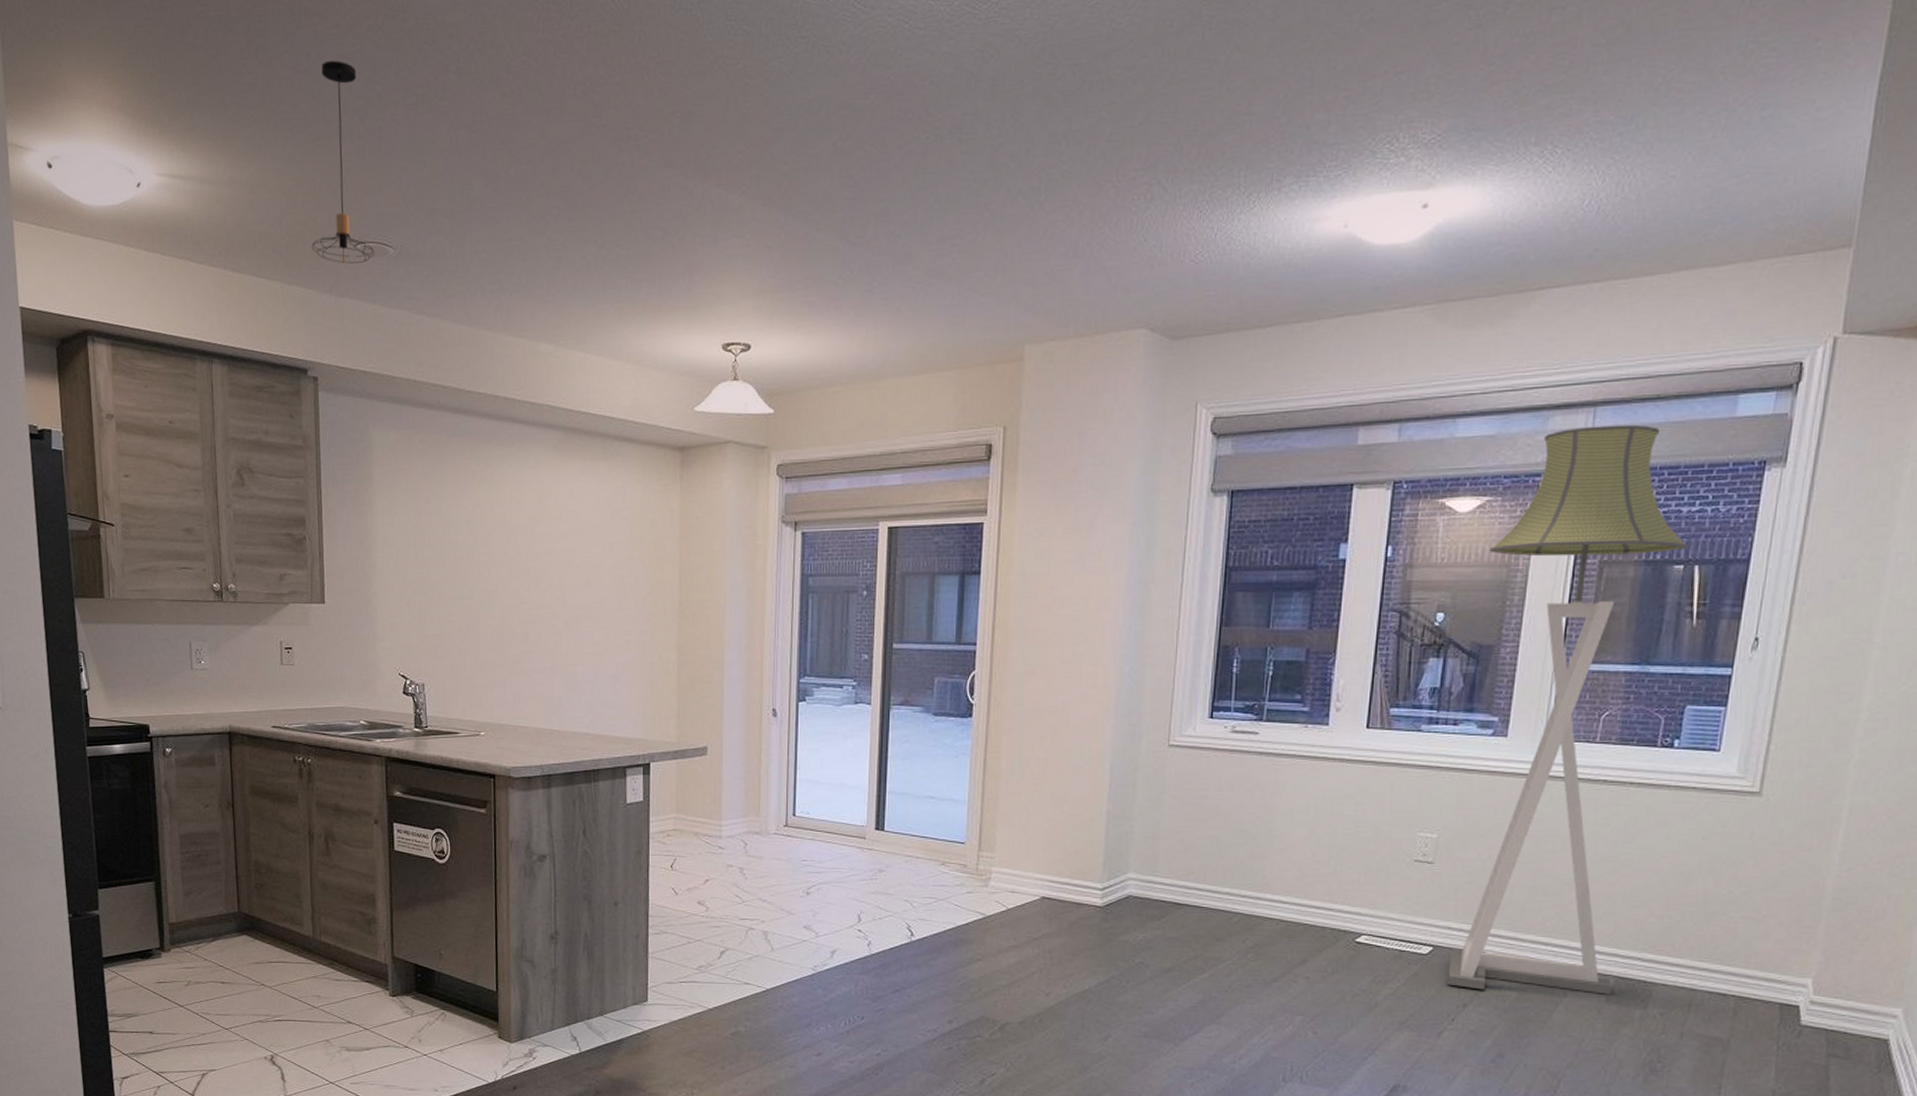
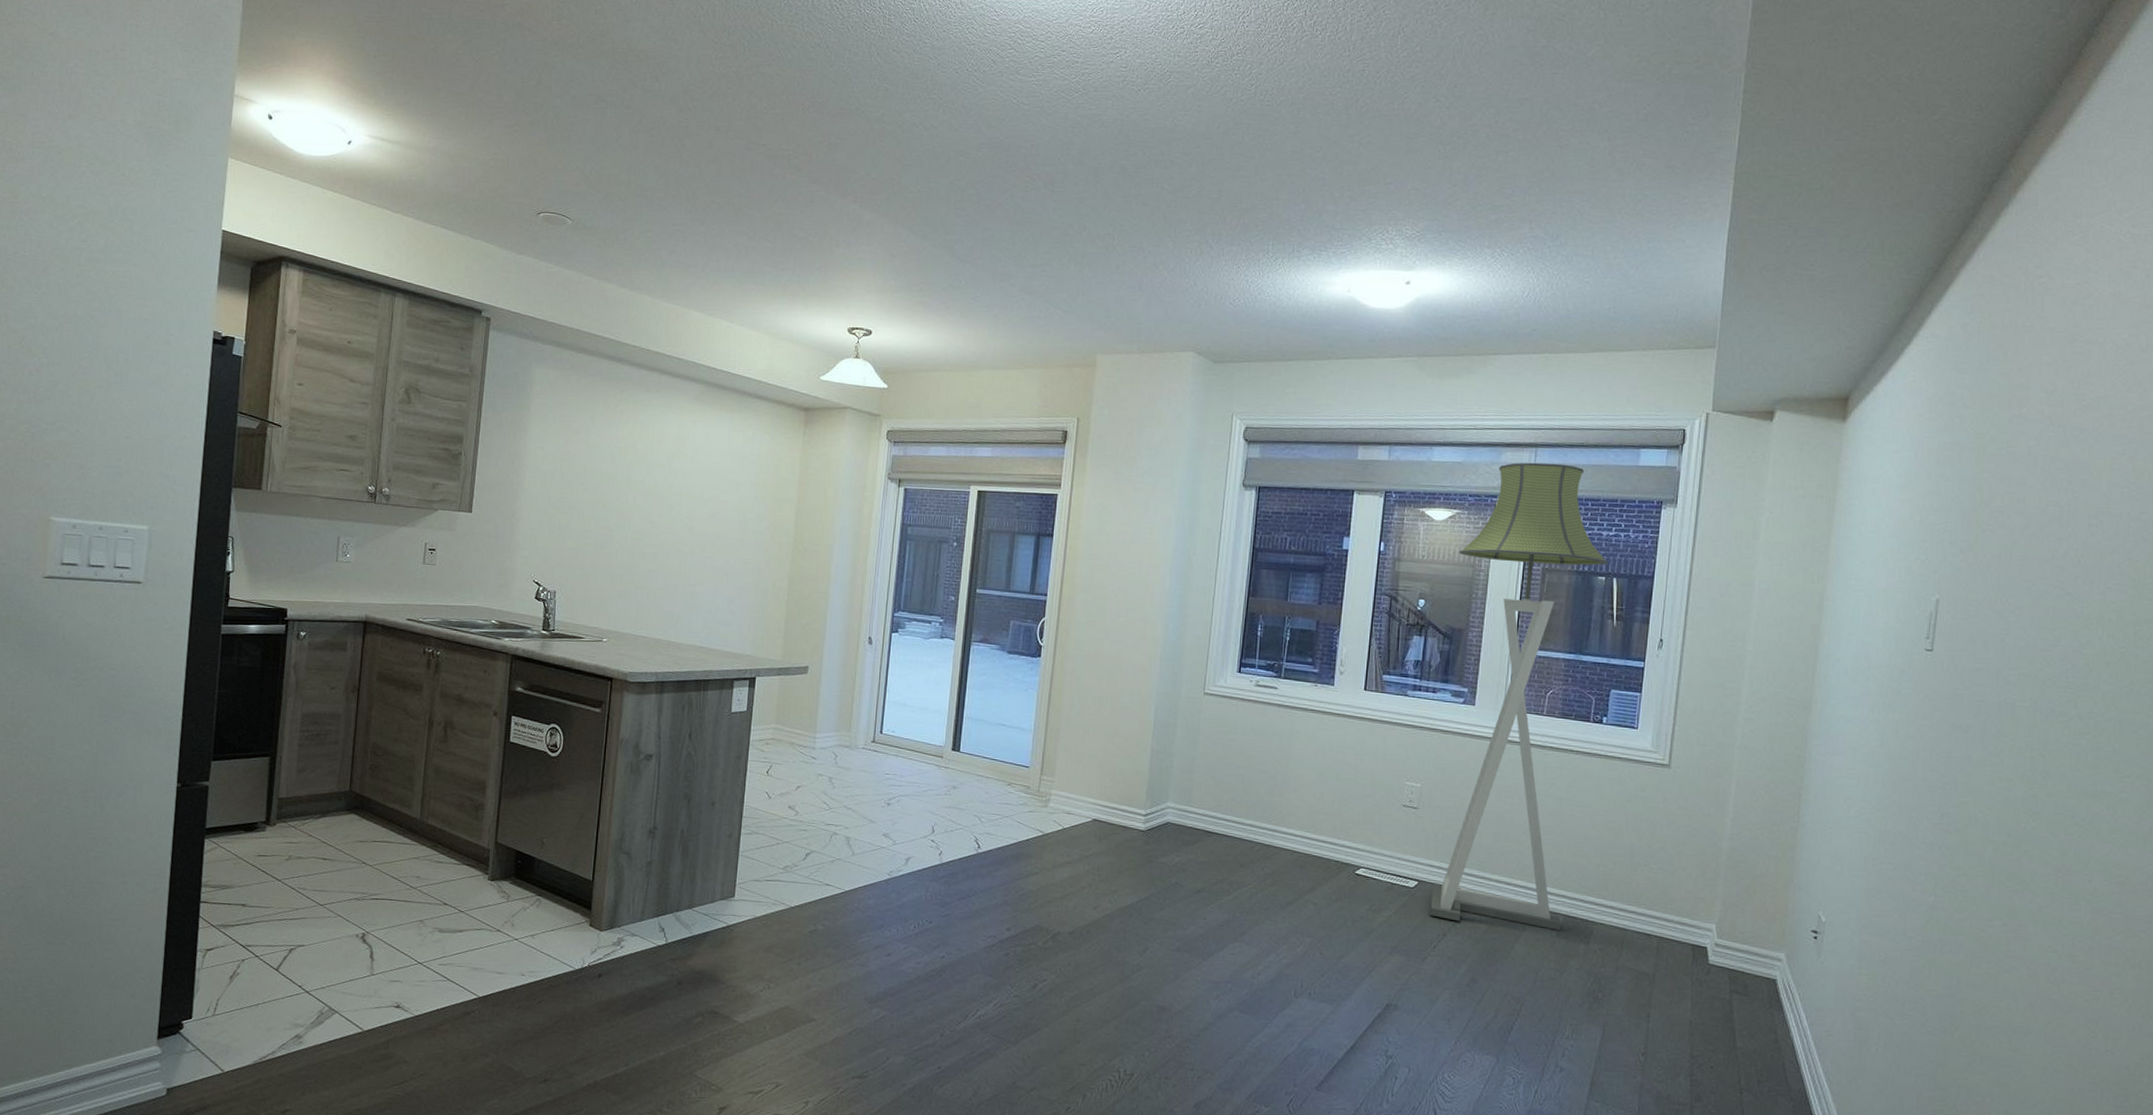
pendant light: present [311,60,375,264] -> none [499,66,556,229]

